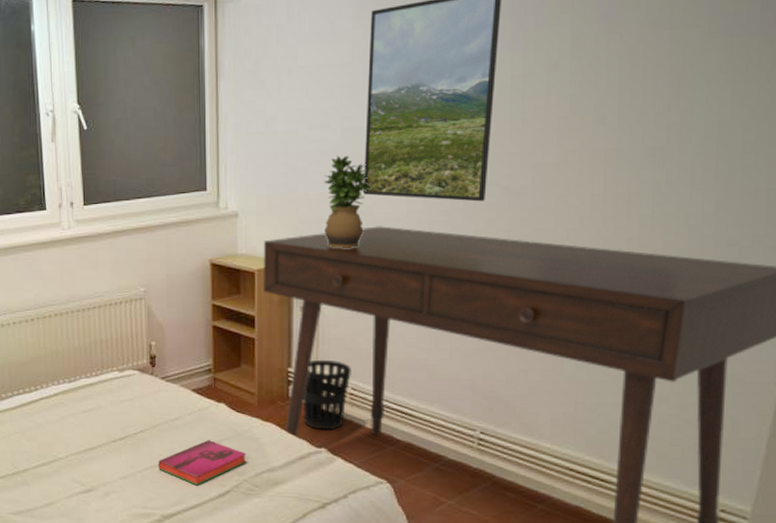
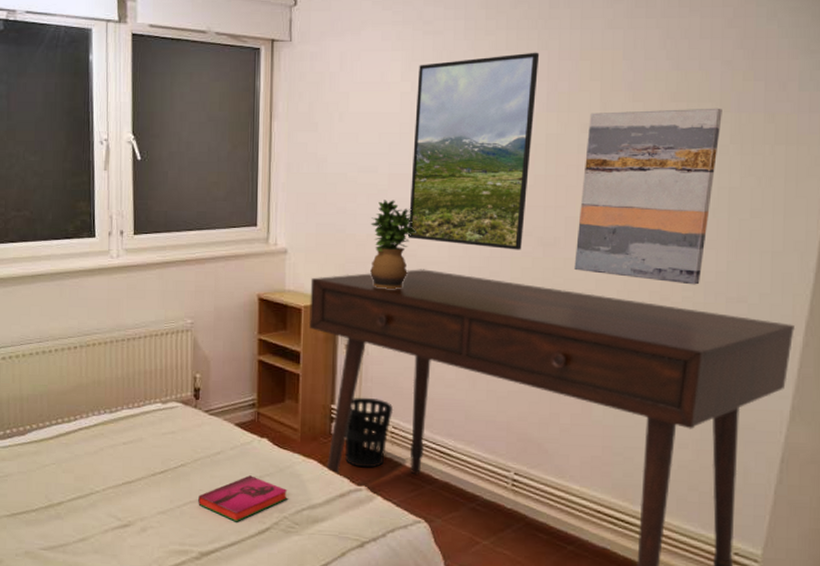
wall art: none [543,33,711,230] -> present [574,108,722,285]

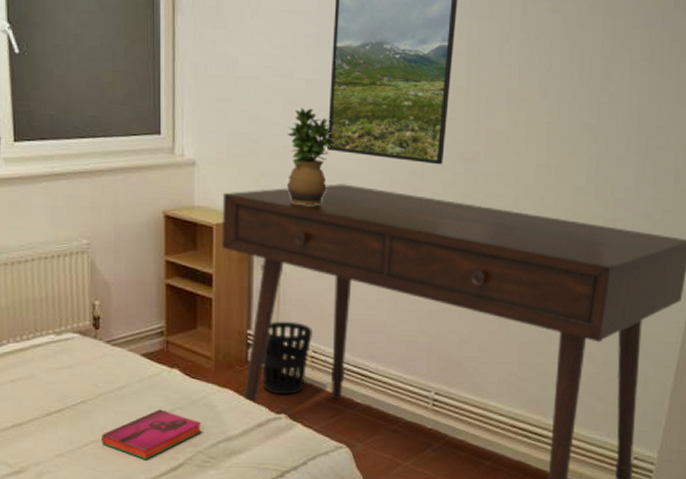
wall art: present [574,108,722,285] -> none [494,22,635,201]

